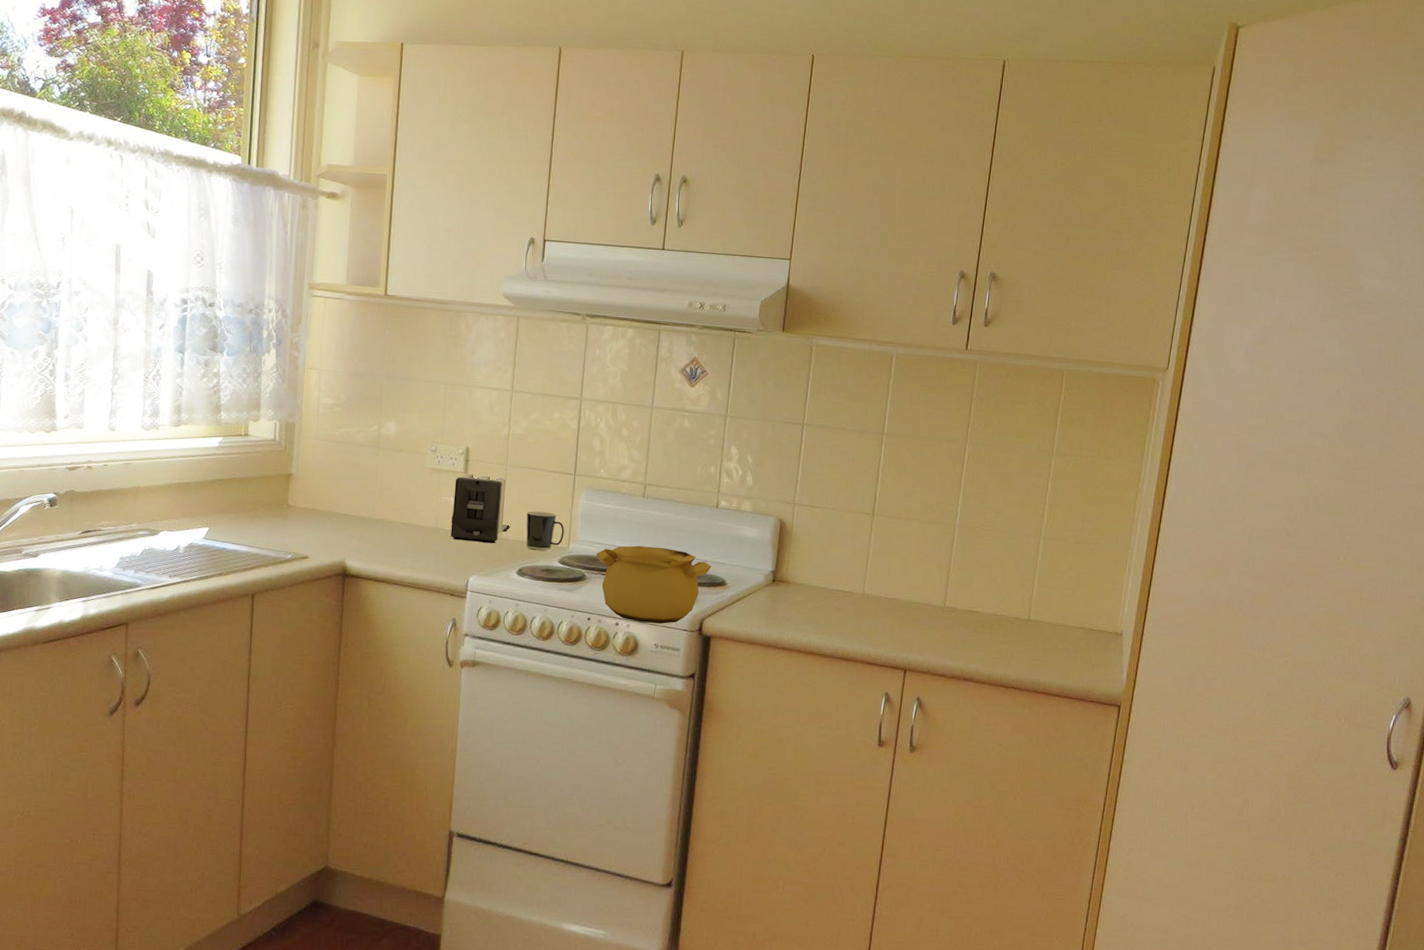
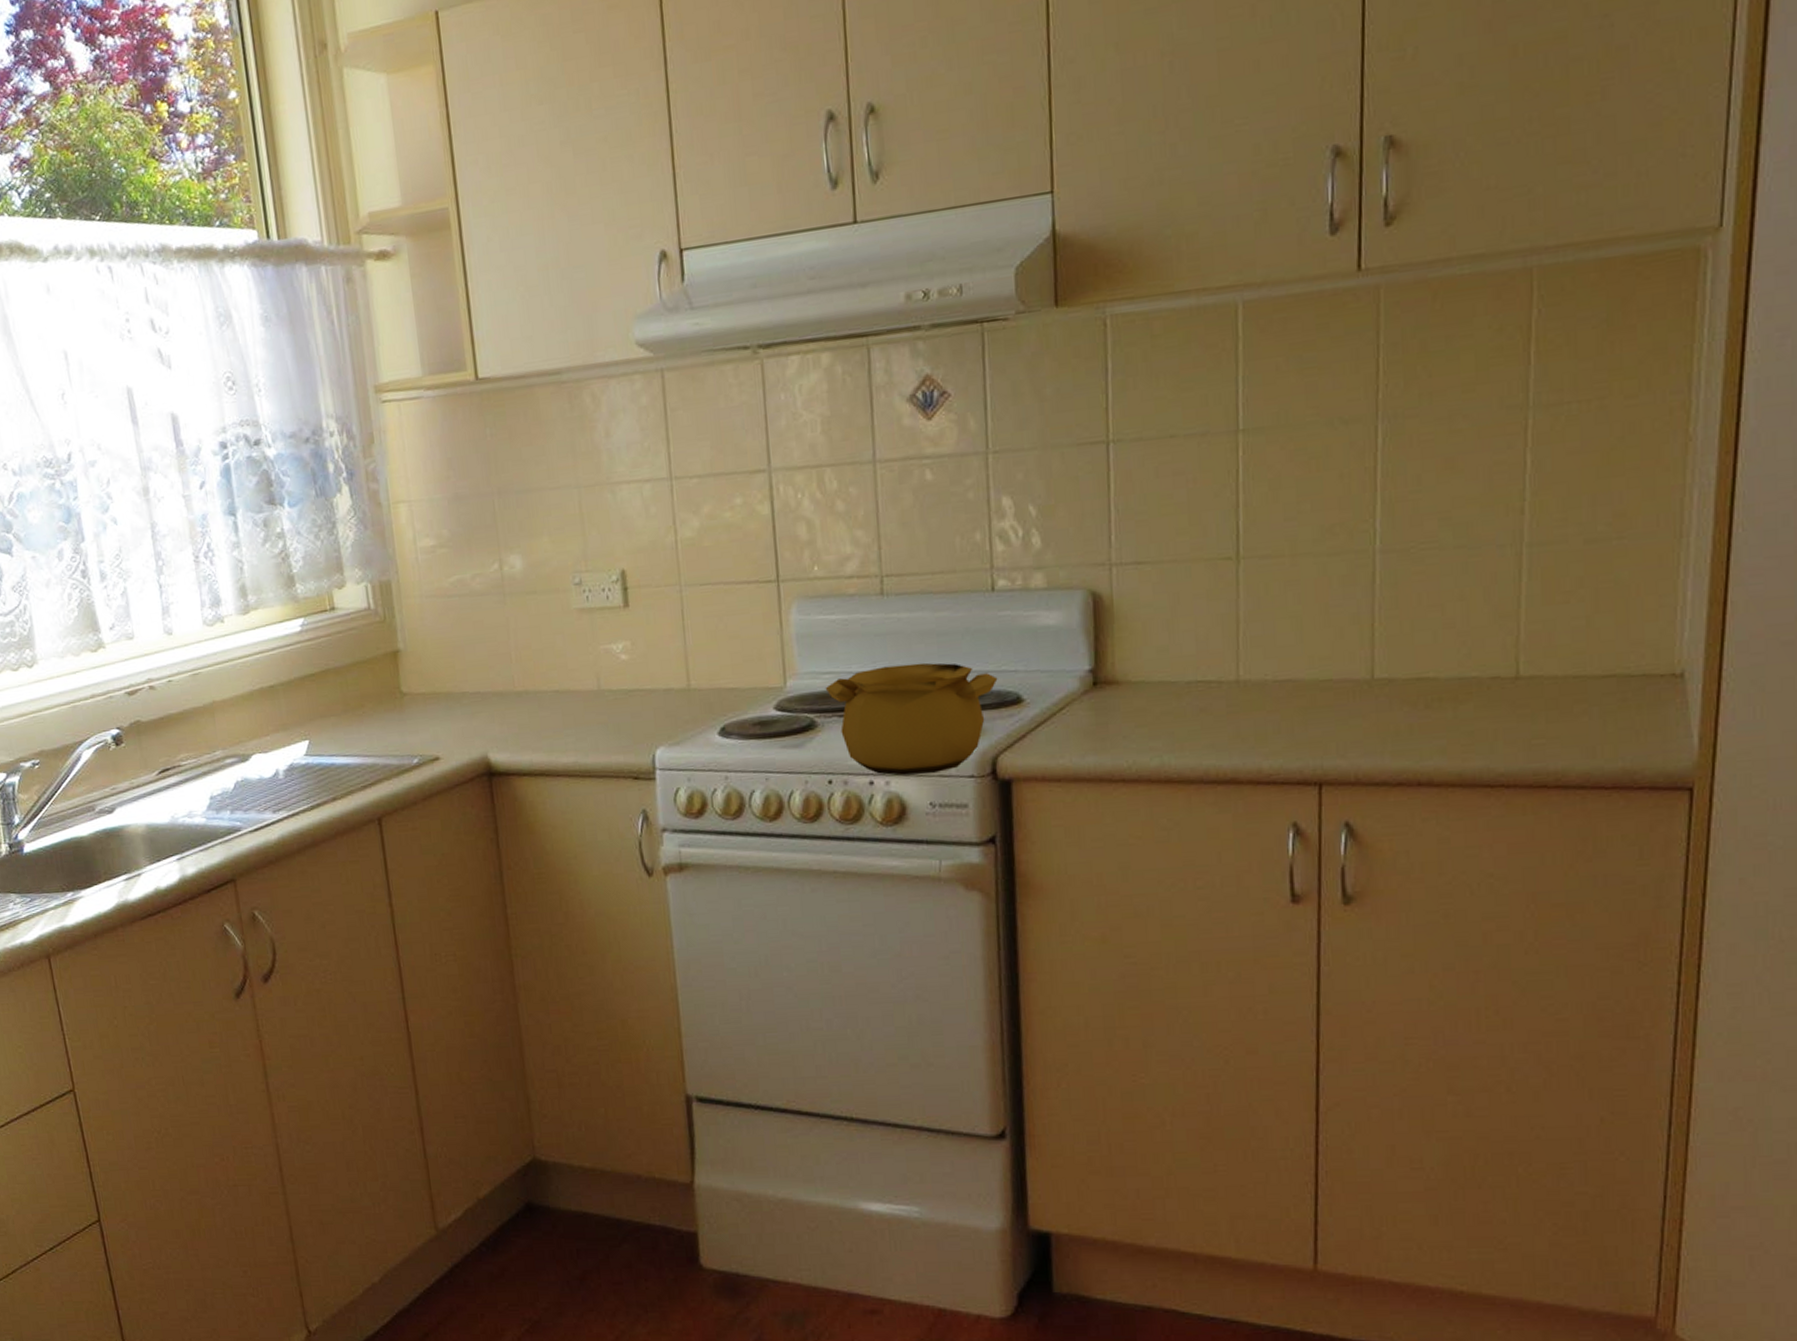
toaster: present [450,472,511,543] -> none [613,604,701,702]
mug: present [526,511,565,551] -> none [719,641,777,698]

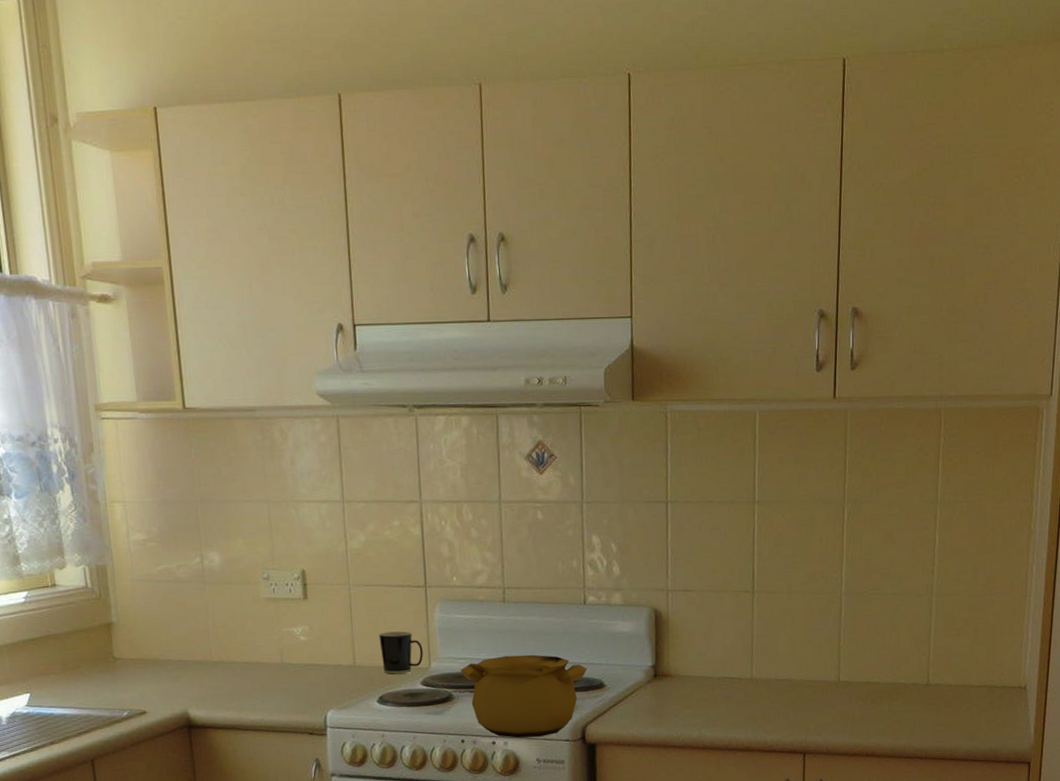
mug: none [719,641,777,698] -> present [379,631,423,675]

